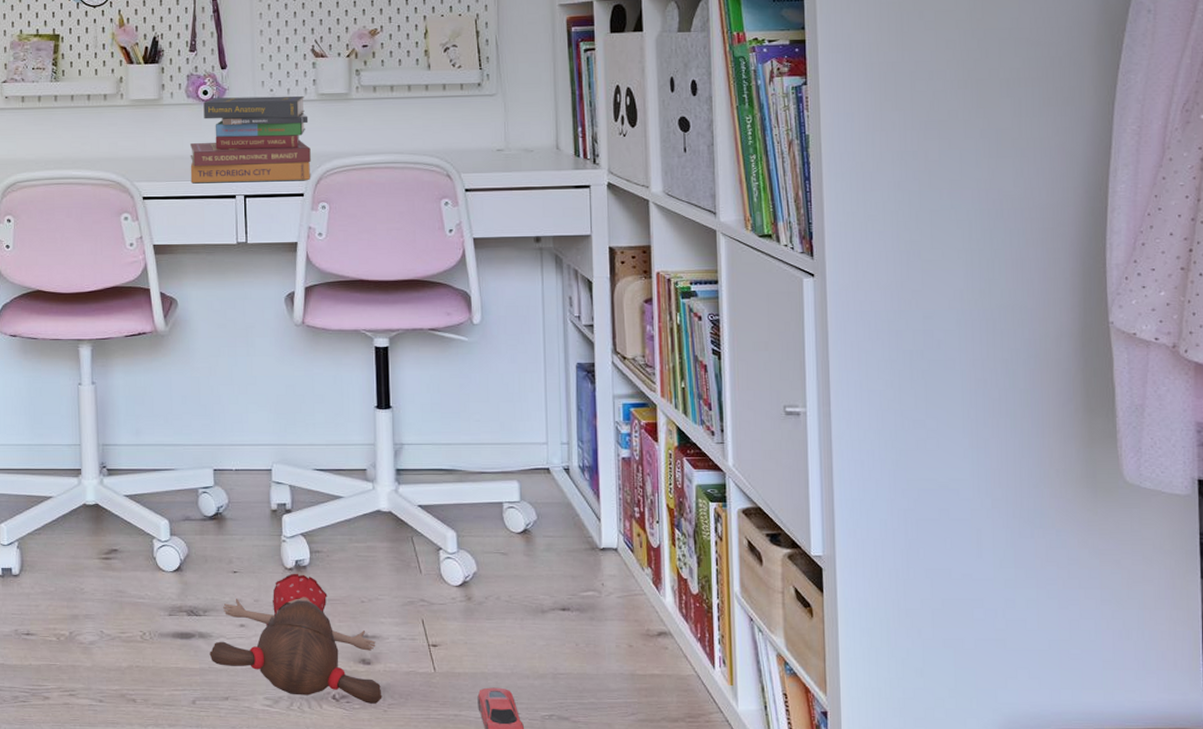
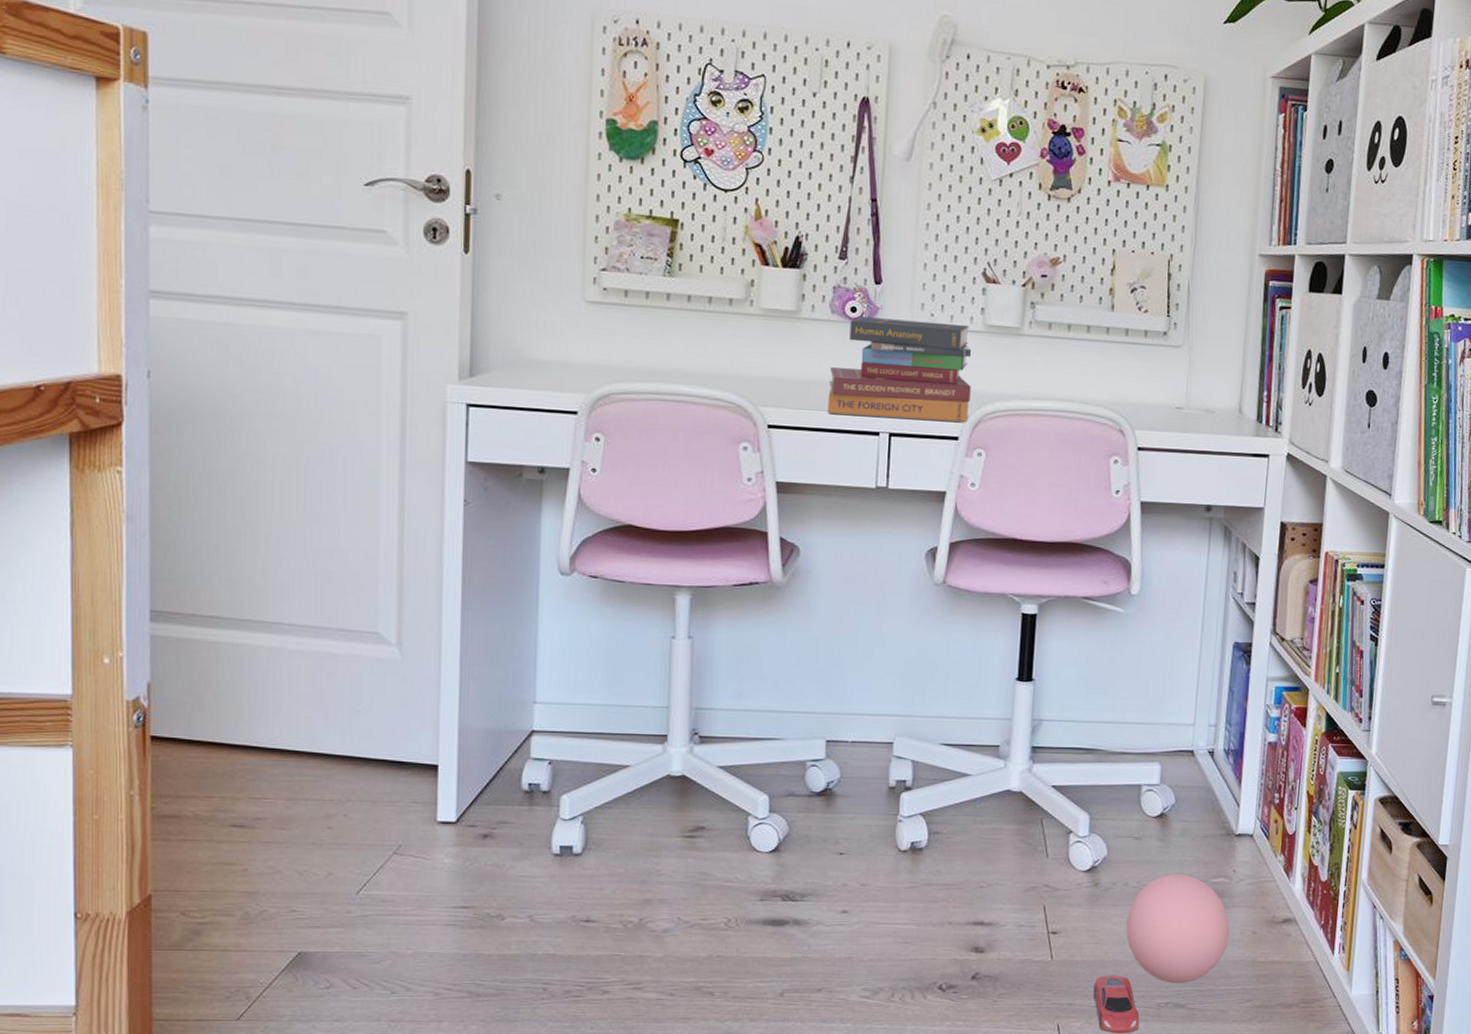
doll: present [209,573,382,704] -> none [804,855,993,994]
ball: none [502,587,605,697] -> present [1126,873,1230,984]

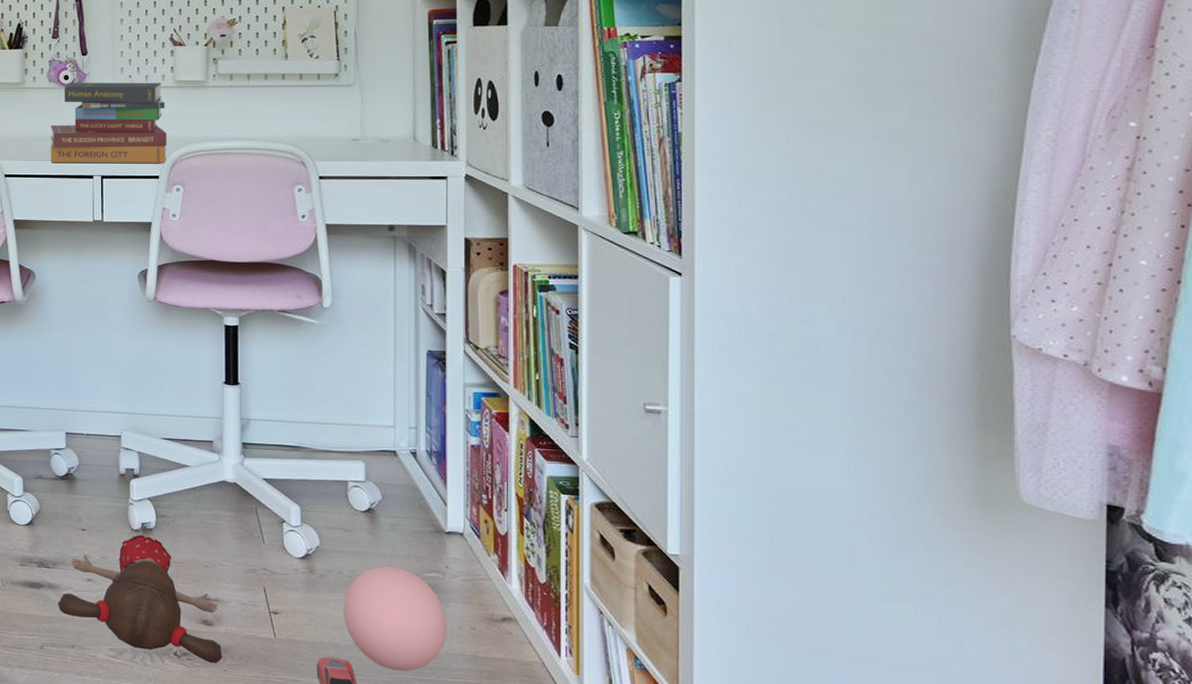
doll: none [804,855,993,994] -> present [57,534,223,663]

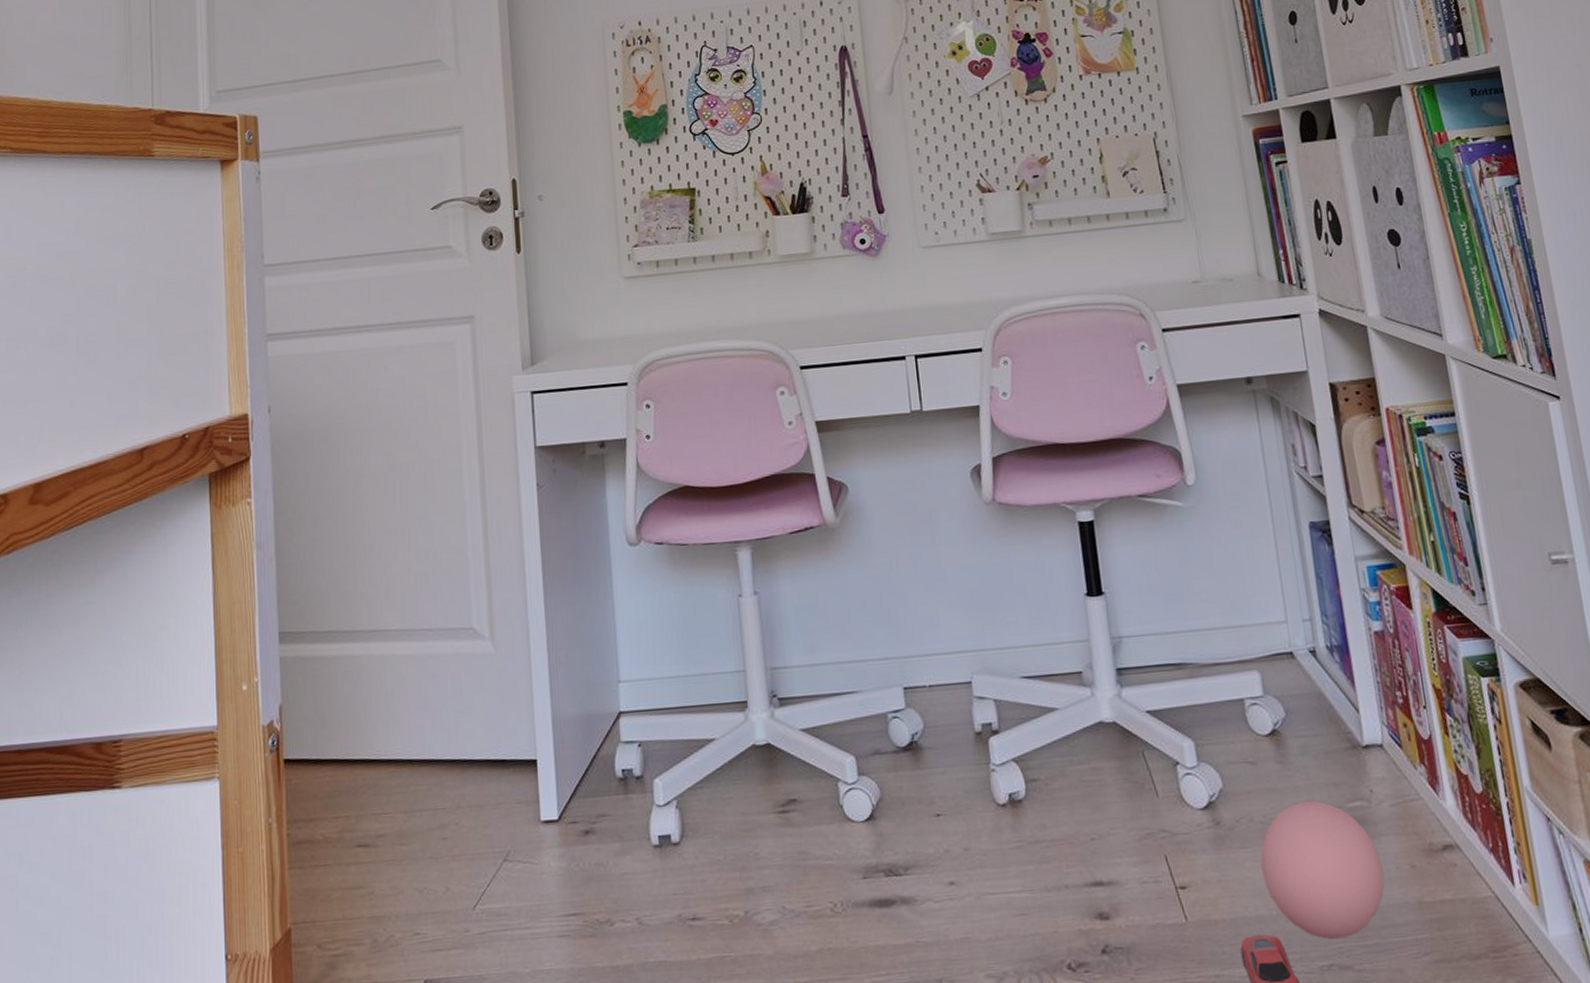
books: present [50,82,167,163] -> none [849,237,988,345]
doll: present [57,534,223,663] -> none [915,809,1128,971]

